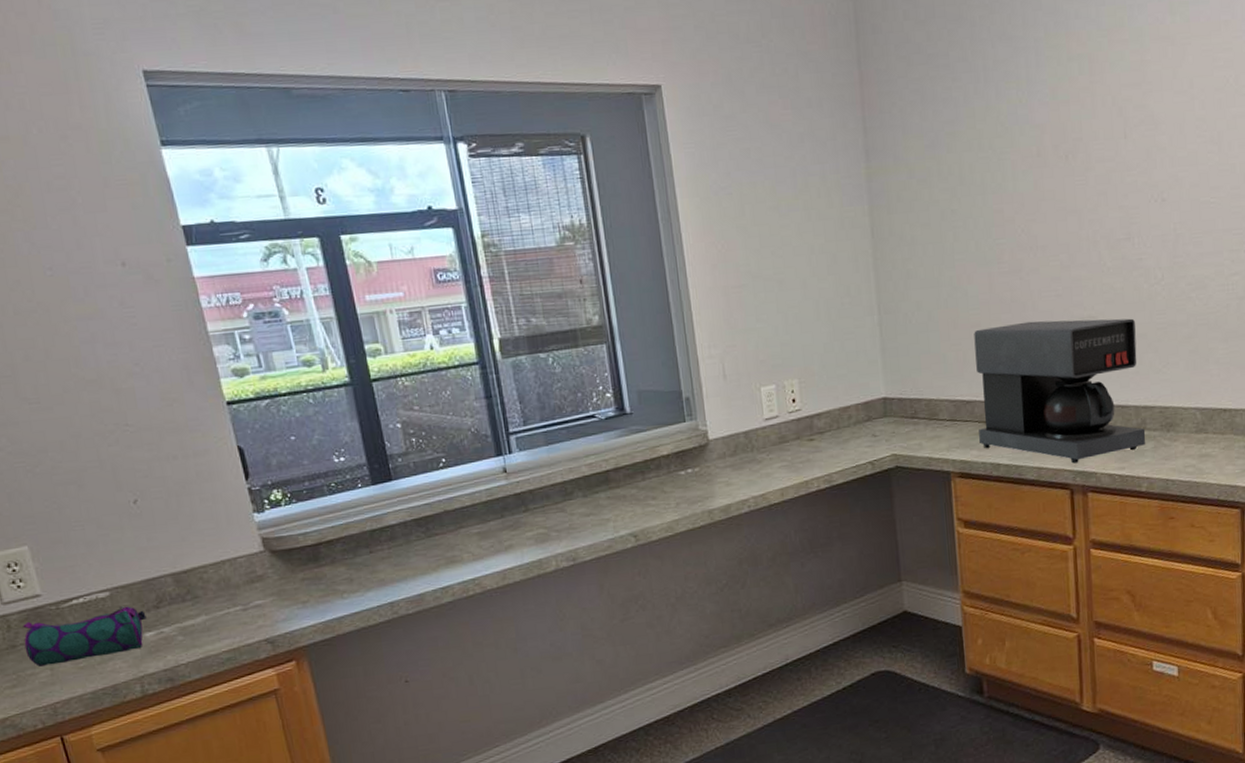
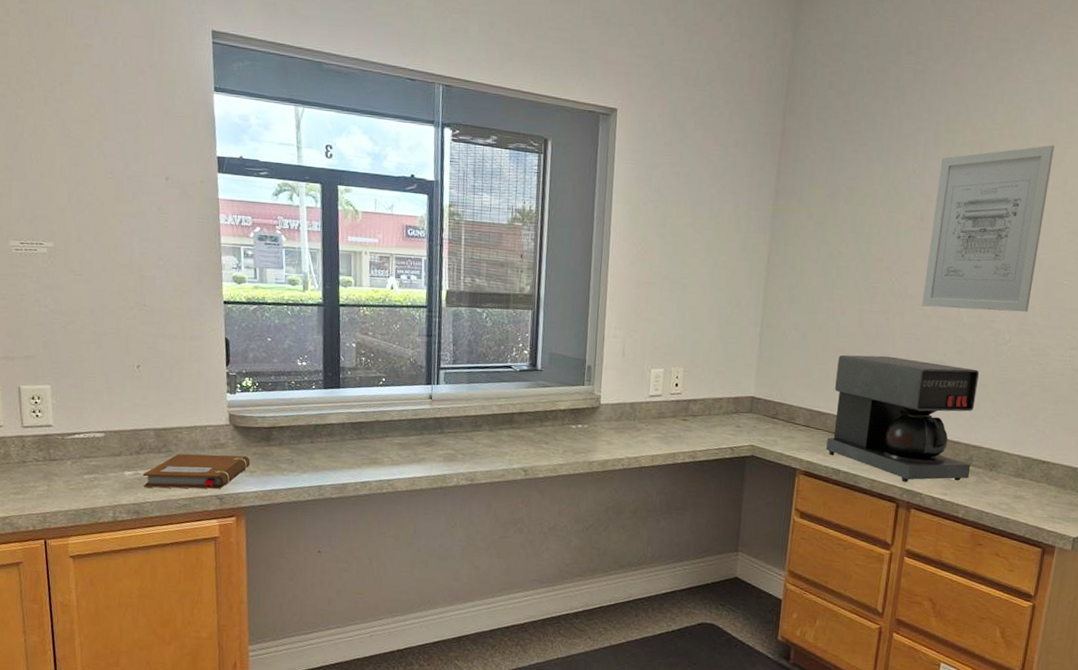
pencil case: present [22,606,147,666] -> none [32,444,129,483]
notebook: none [168,584,301,648] -> present [142,454,251,490]
wall art: none [1048,43,1177,256] -> present [922,145,1055,313]

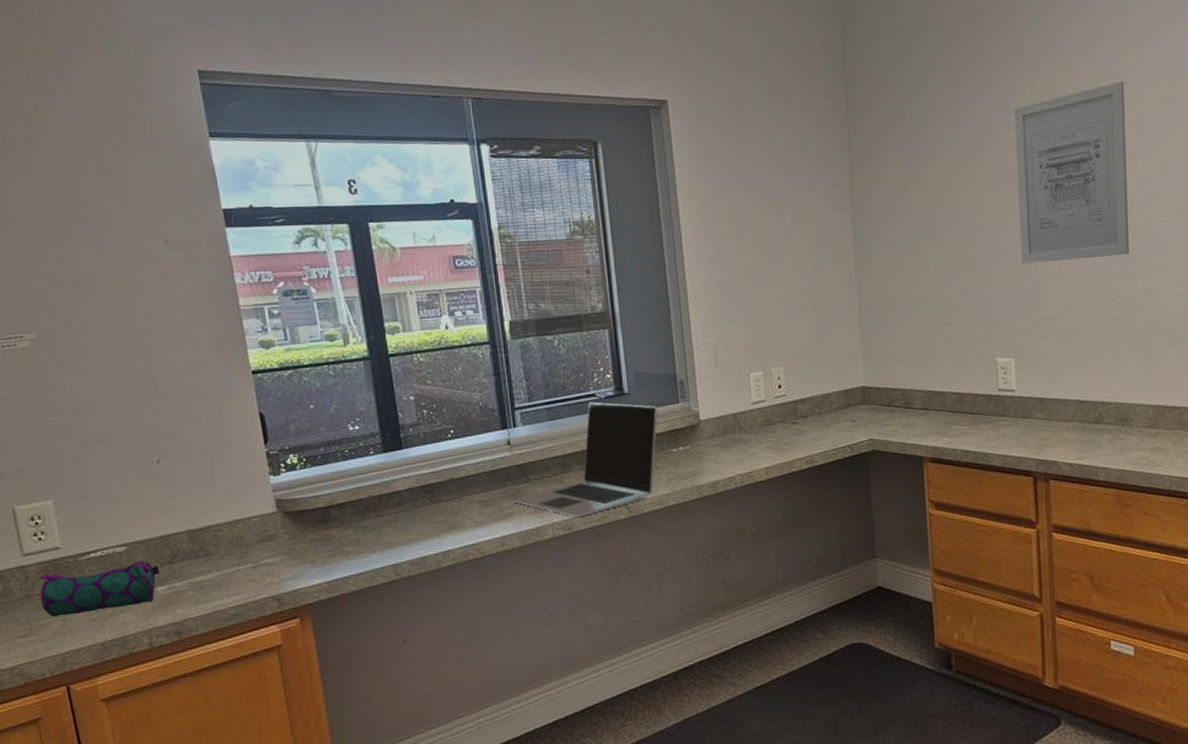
pencil case: none [32,444,129,483] -> present [40,560,160,617]
notebook: present [142,454,251,490] -> none [179,545,309,603]
laptop: none [427,373,565,472] -> present [513,402,658,517]
coffee maker: present [826,354,979,482] -> none [946,321,1103,453]

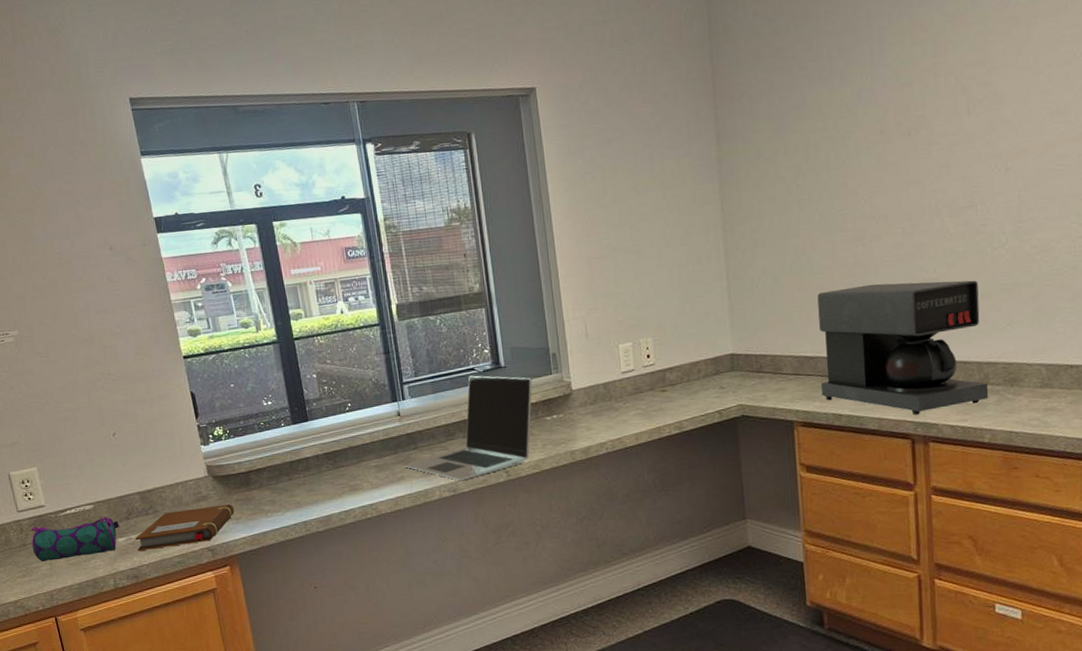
notebook: none [179,545,309,603] -> present [135,504,235,552]
coffee maker: none [946,321,1103,453] -> present [817,280,989,415]
wall art: present [1014,81,1130,264] -> none [892,23,1022,224]

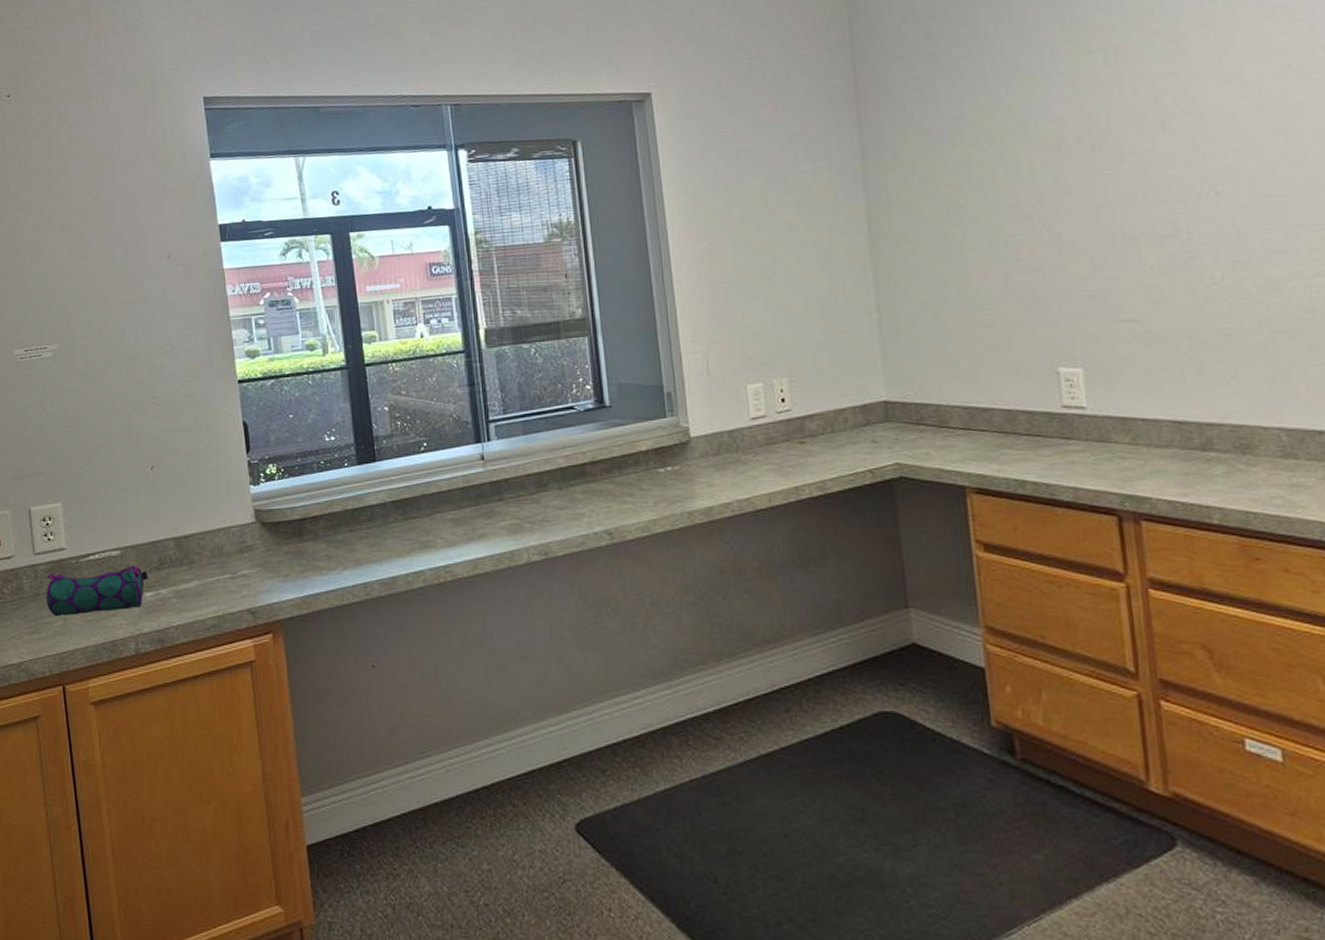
notebook: present [135,504,235,552] -> none [164,557,283,610]
laptop: present [404,375,533,480] -> none [486,415,643,541]
coffee maker: present [817,280,989,415] -> none [989,322,1214,486]

